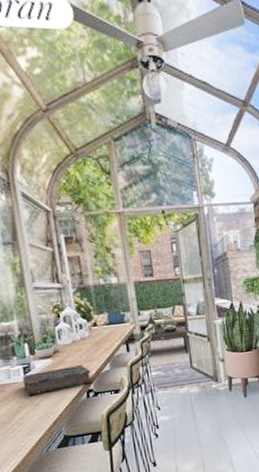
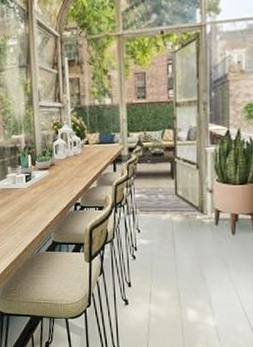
book: present [22,365,93,395] -> none [24,179,80,200]

